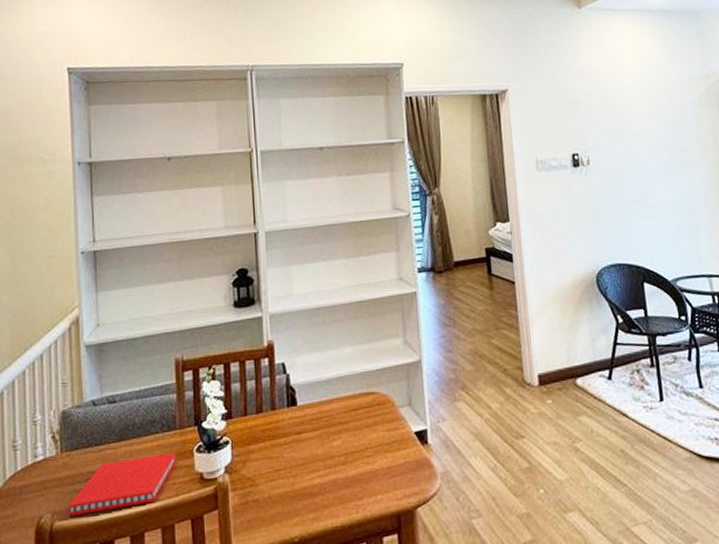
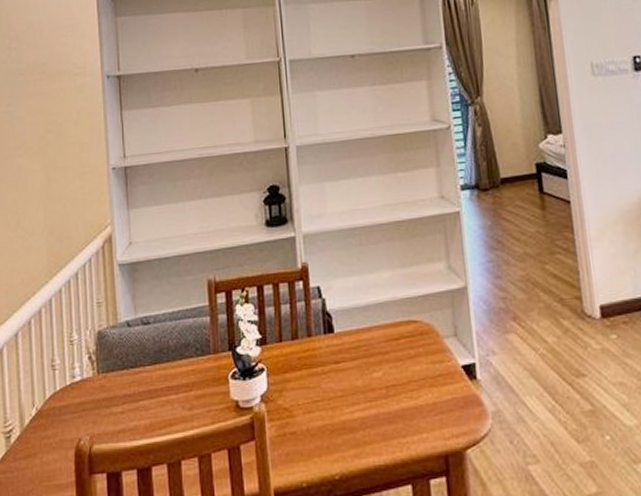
notebook: present [68,452,176,517] -> none [105,378,211,441]

